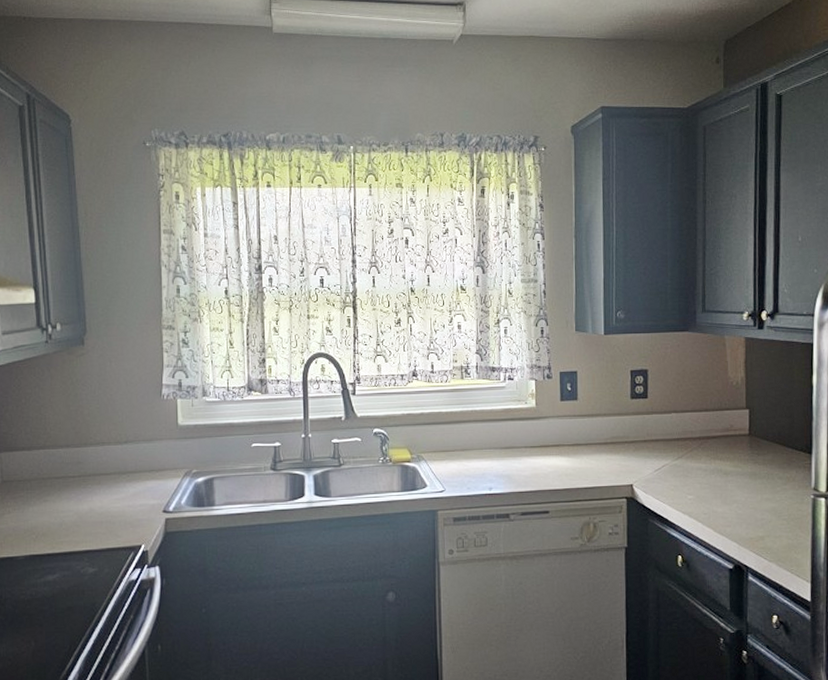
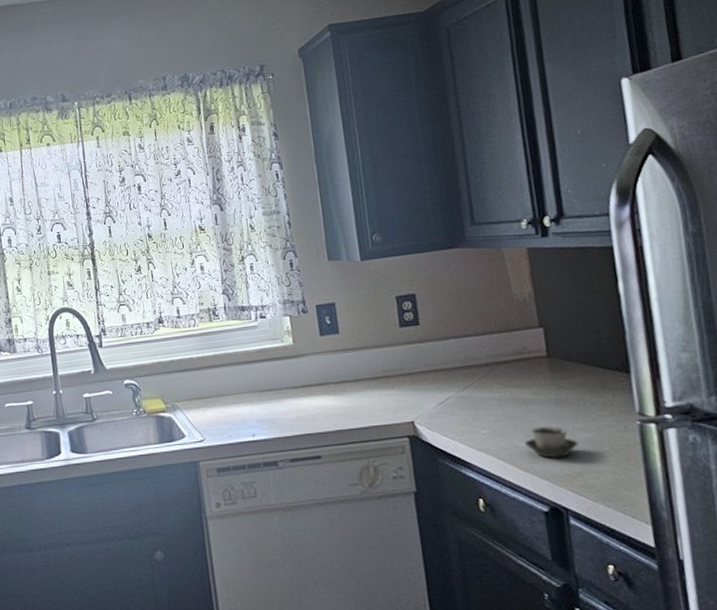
cup: none [721,495,764,523] -> present [525,426,579,458]

